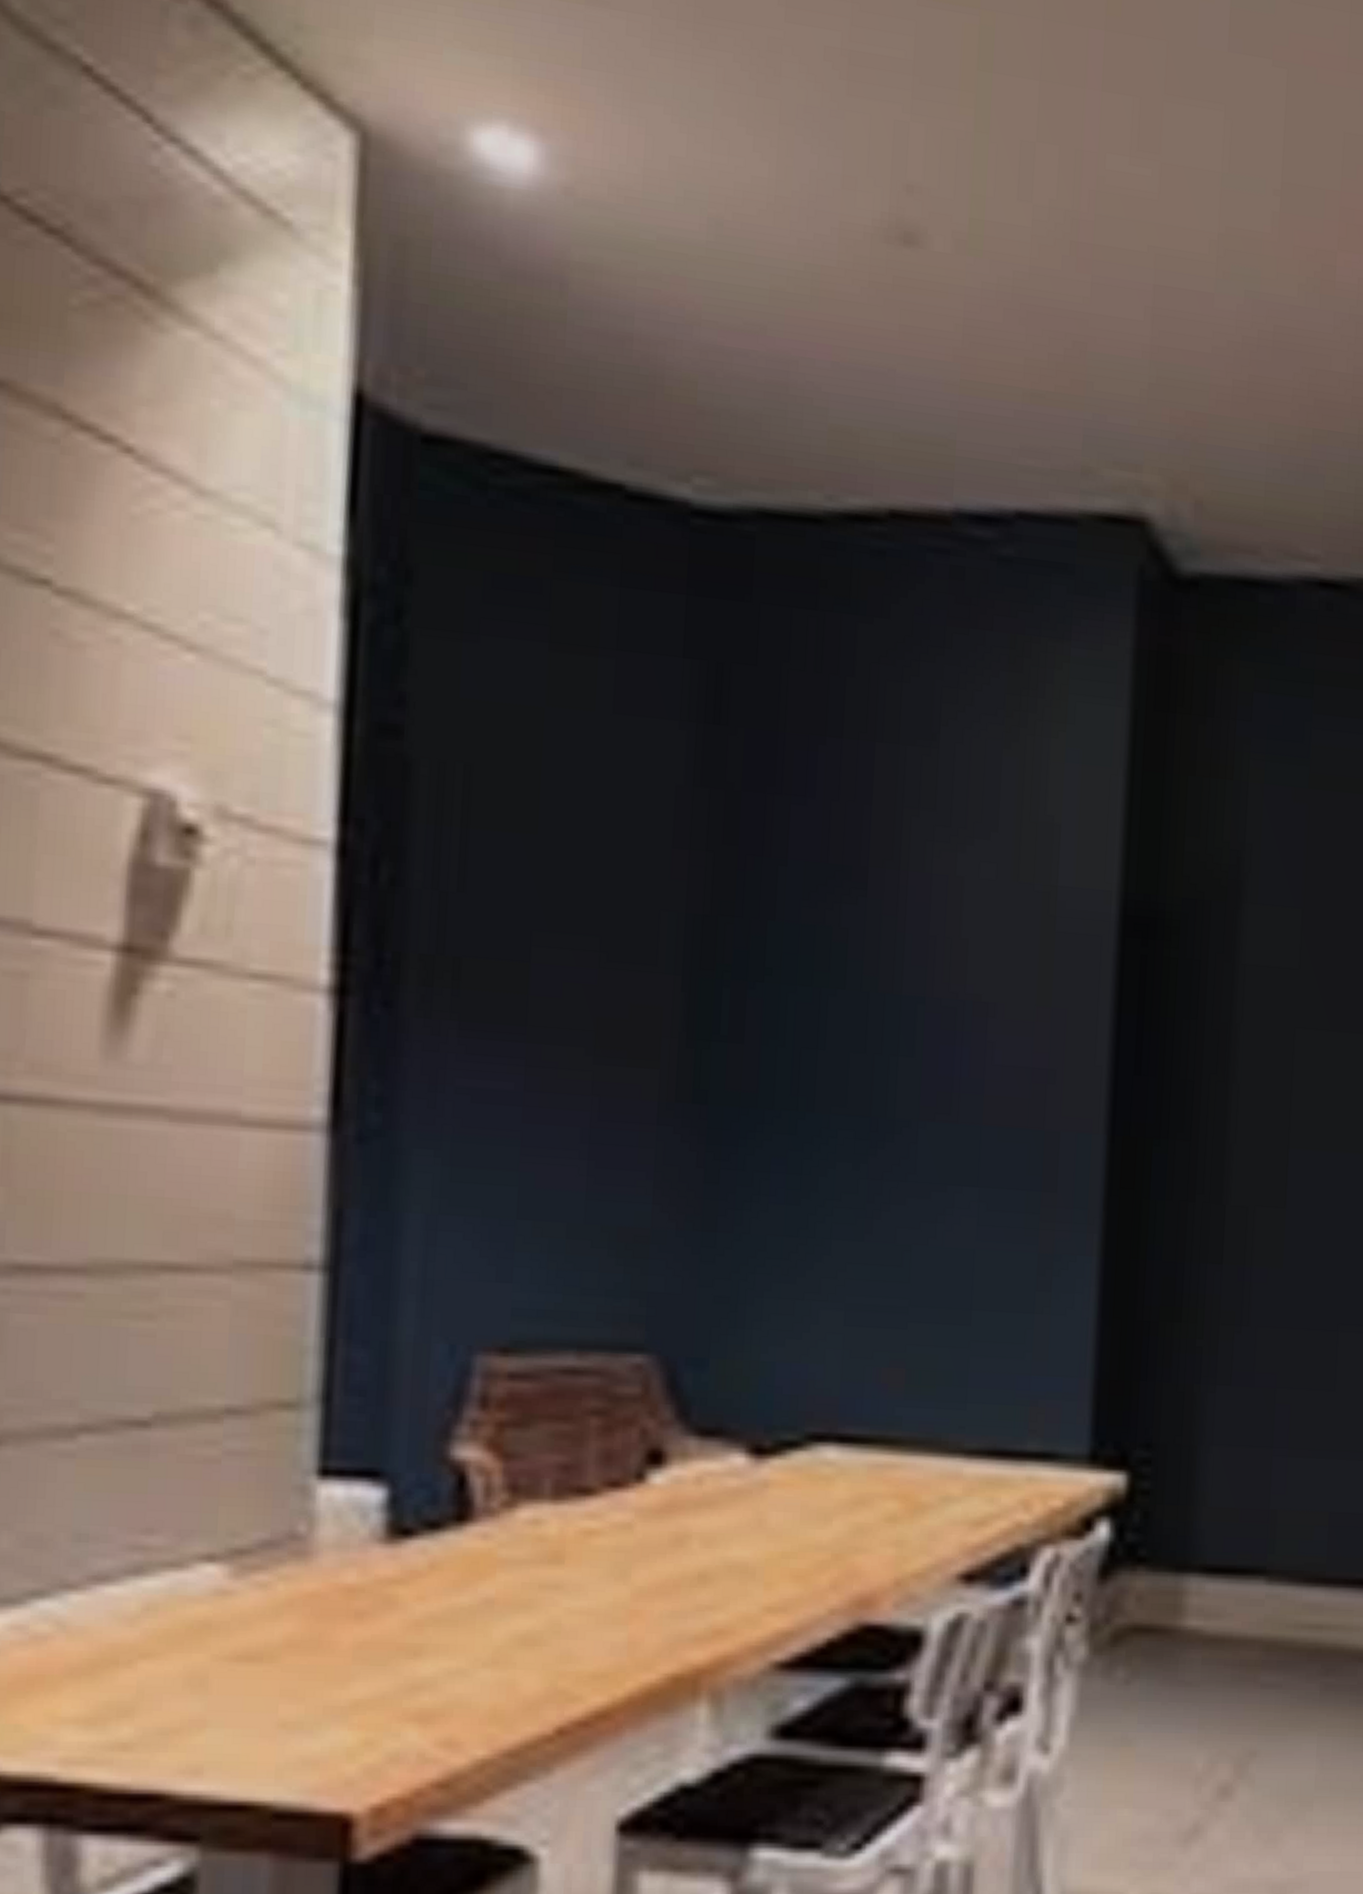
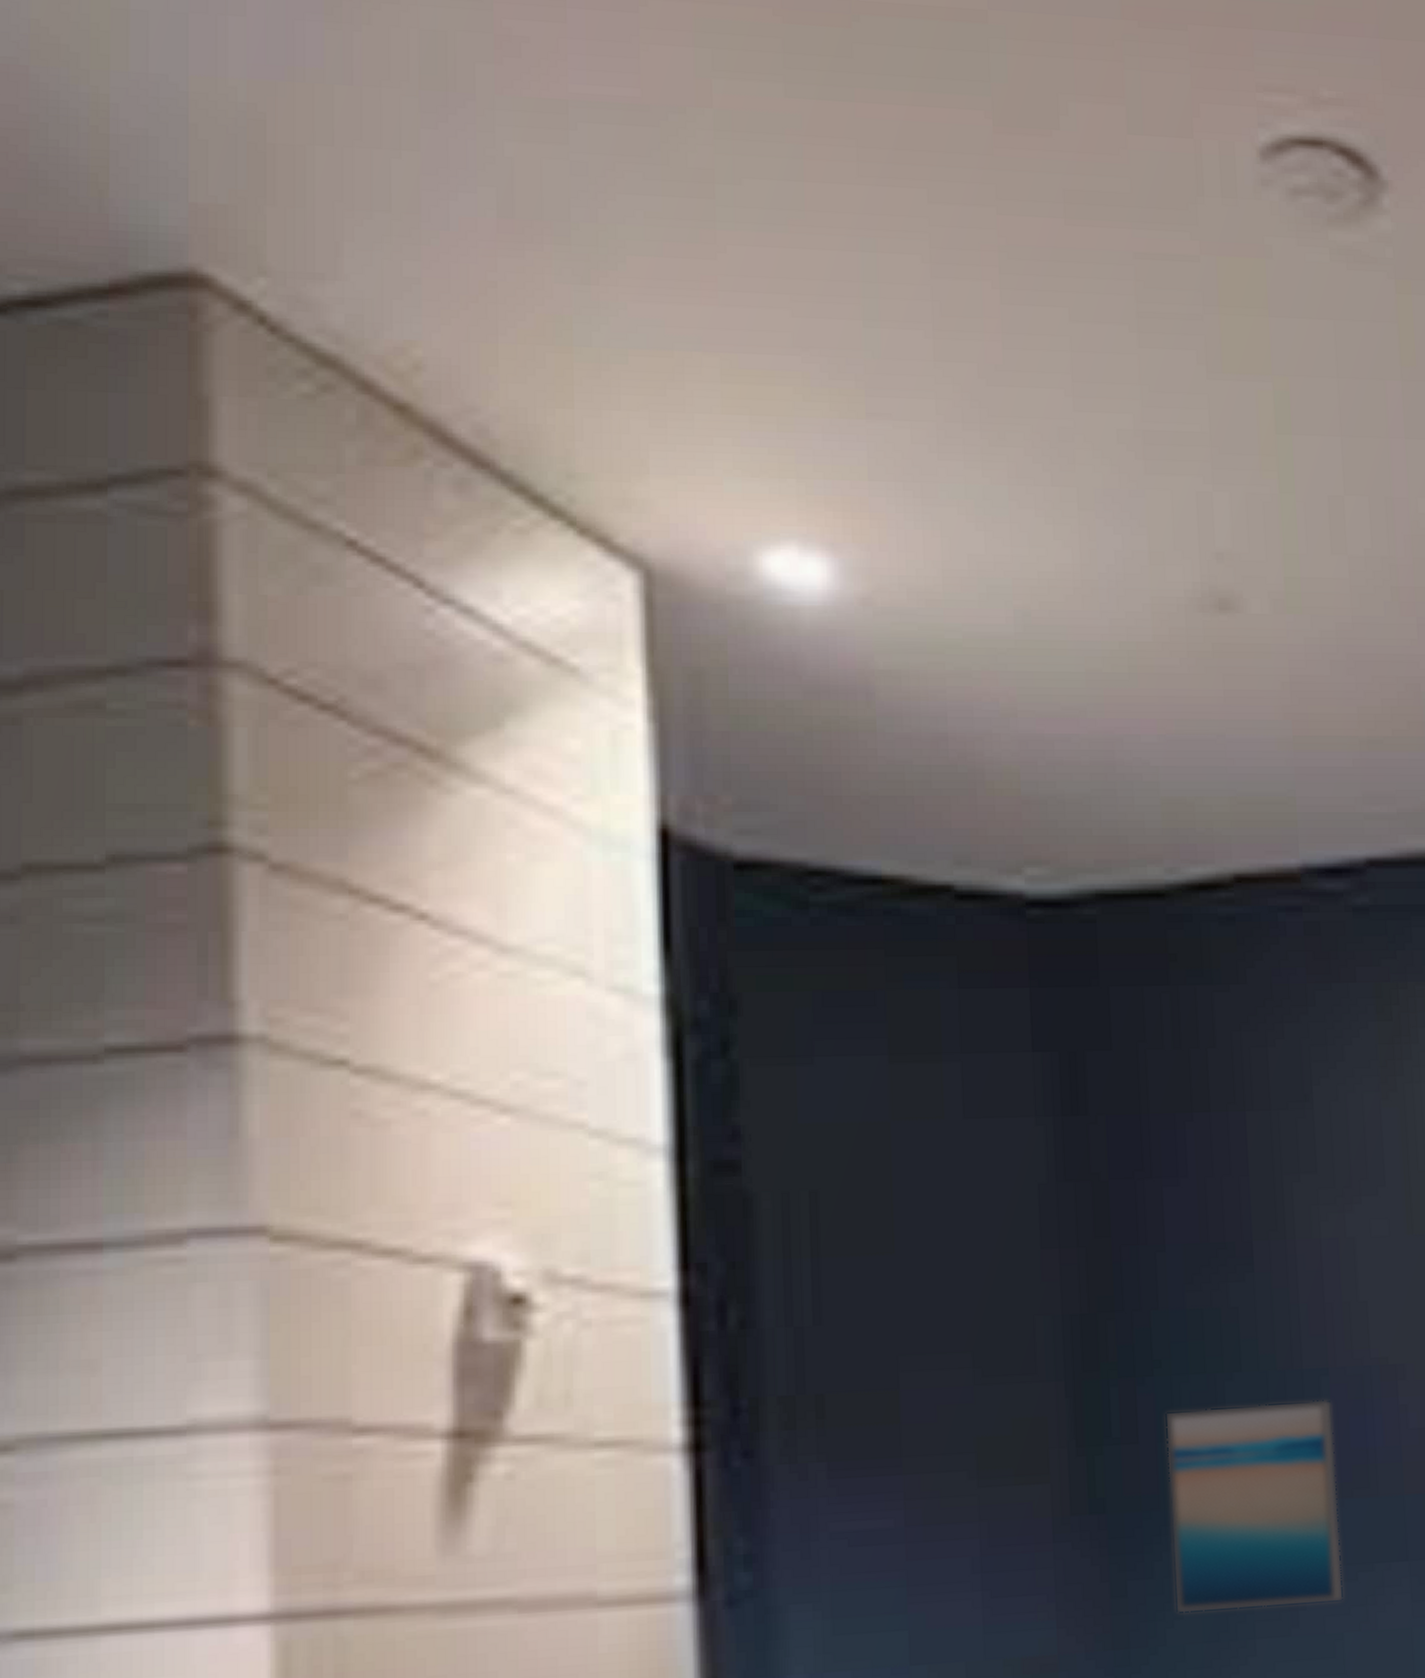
wall art: none [761,1017,925,1217] -> present [1164,1400,1344,1615]

